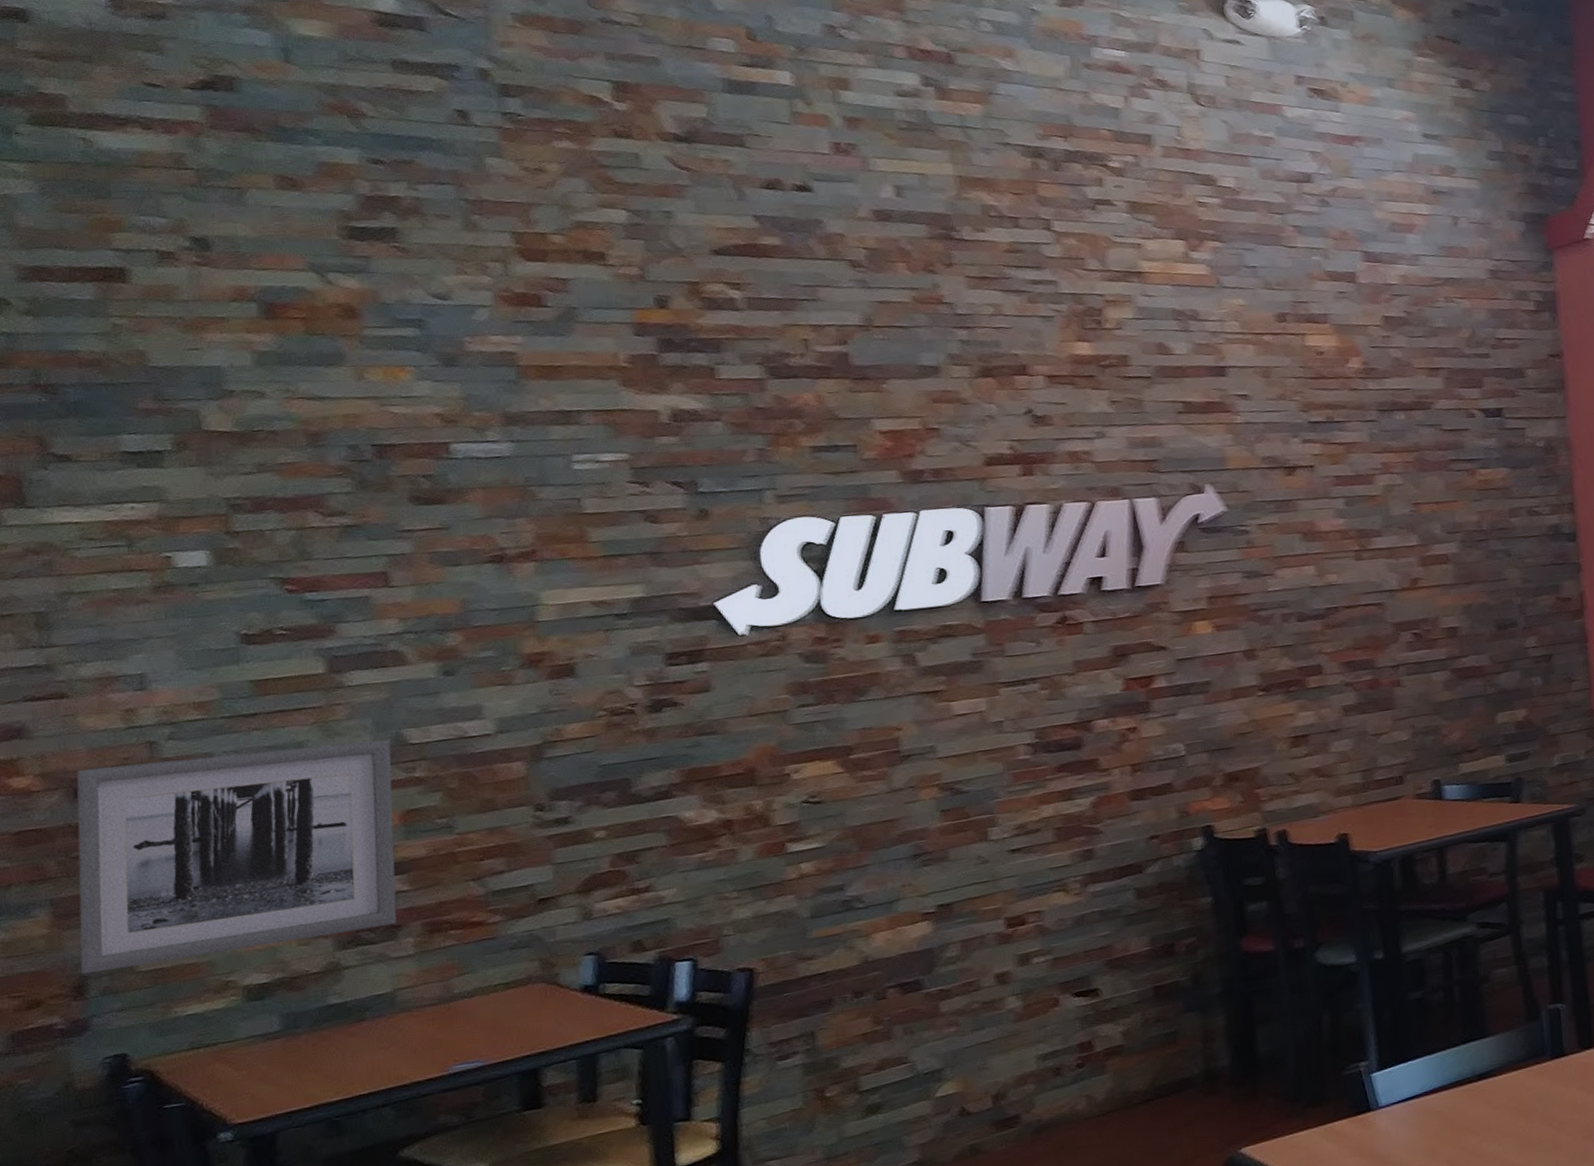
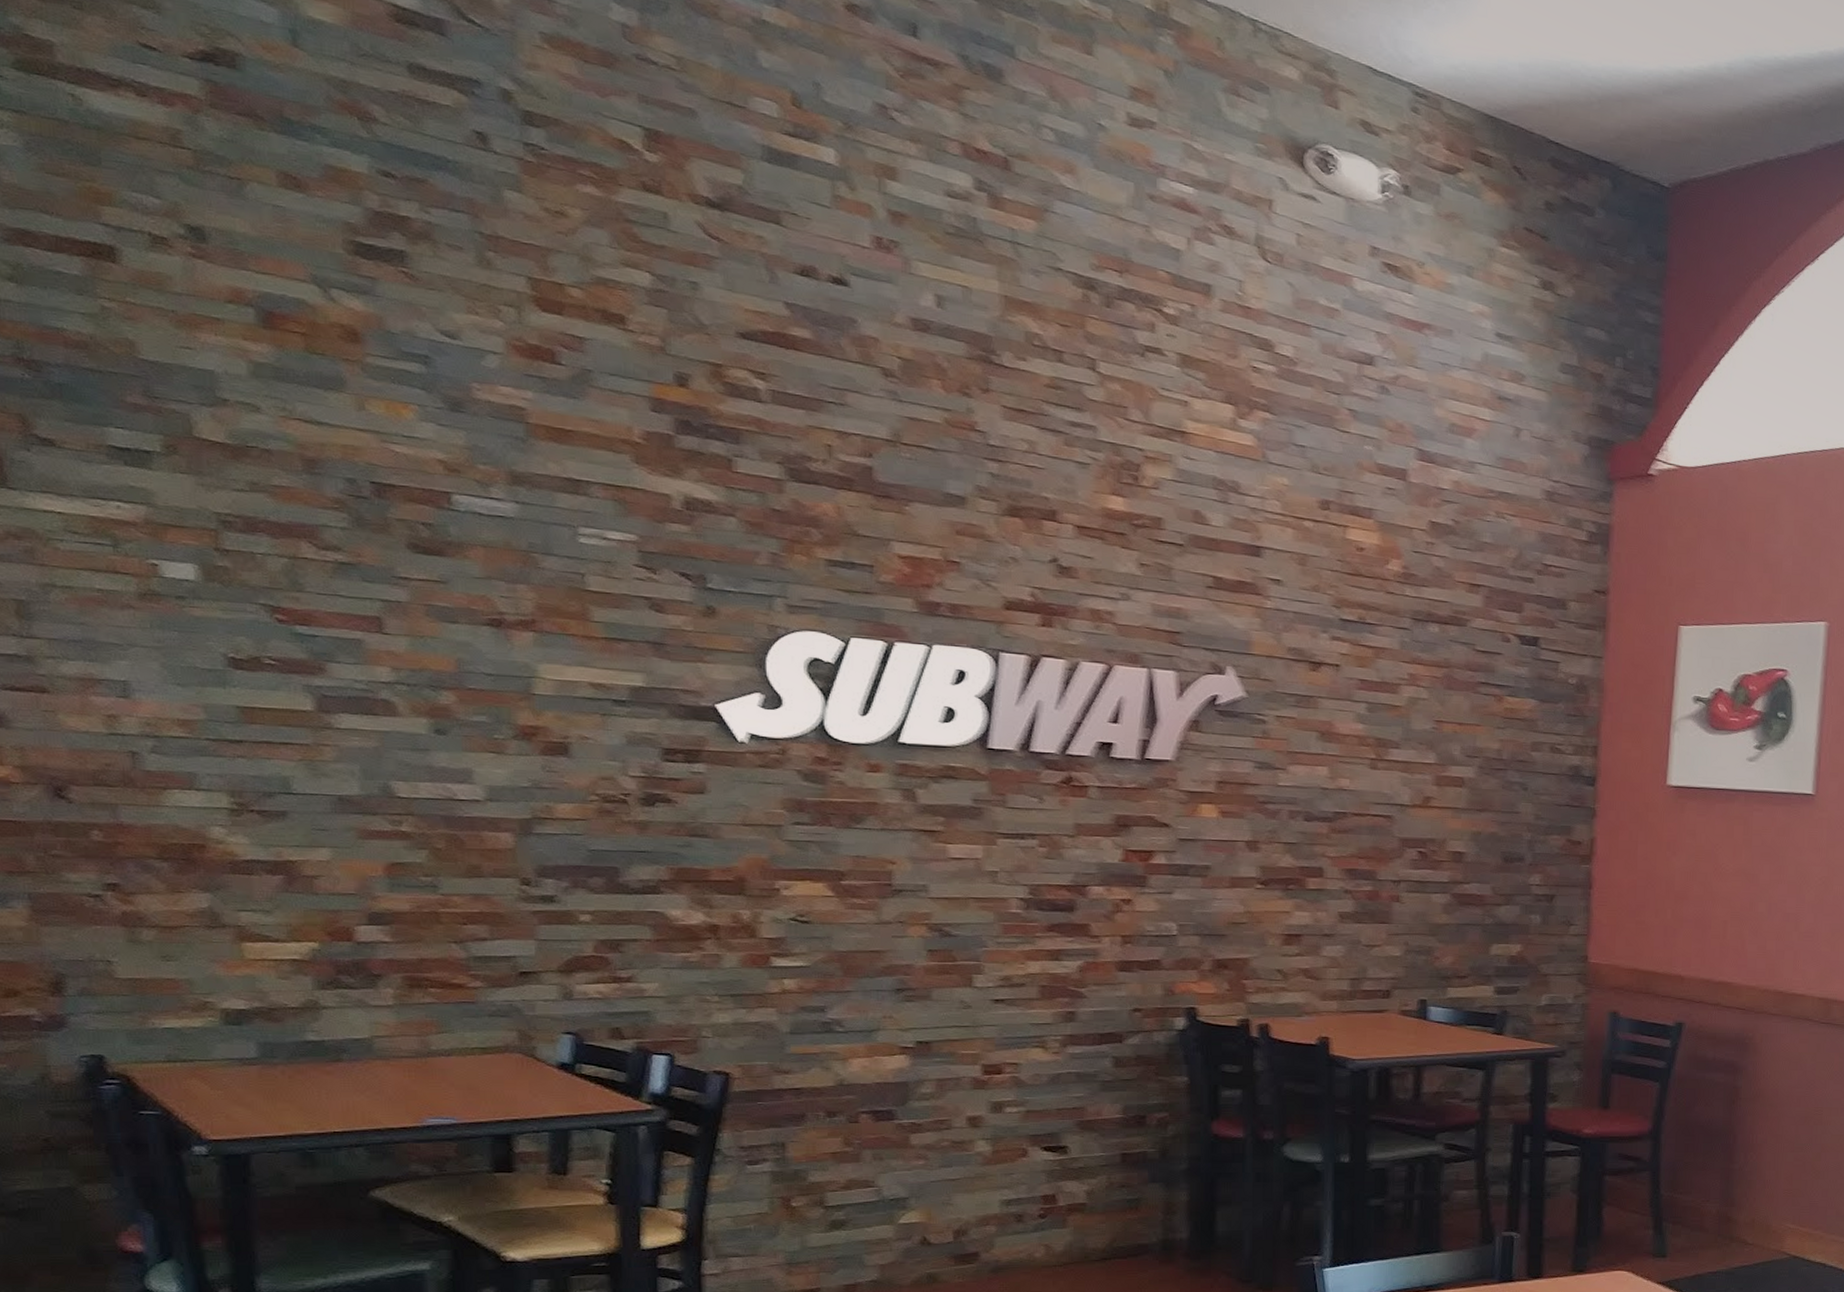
wall art: present [76,739,397,975] -> none [56,768,378,974]

